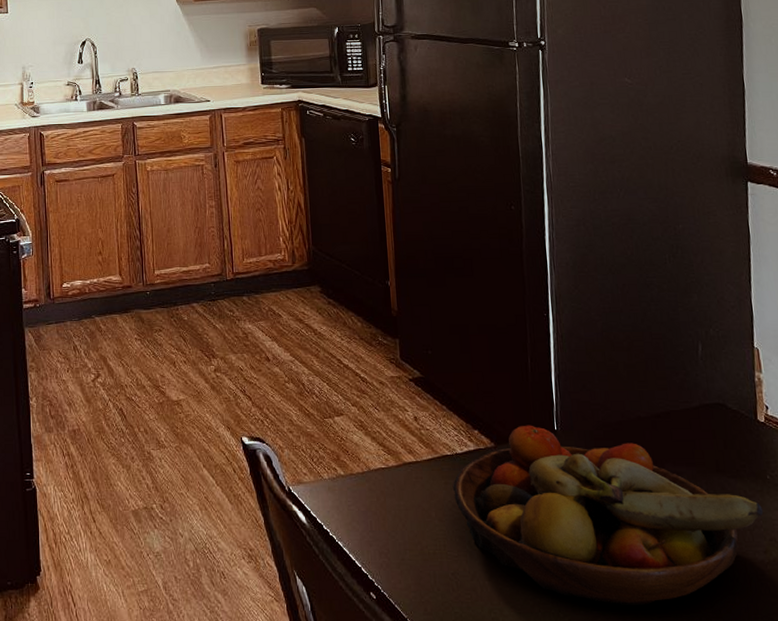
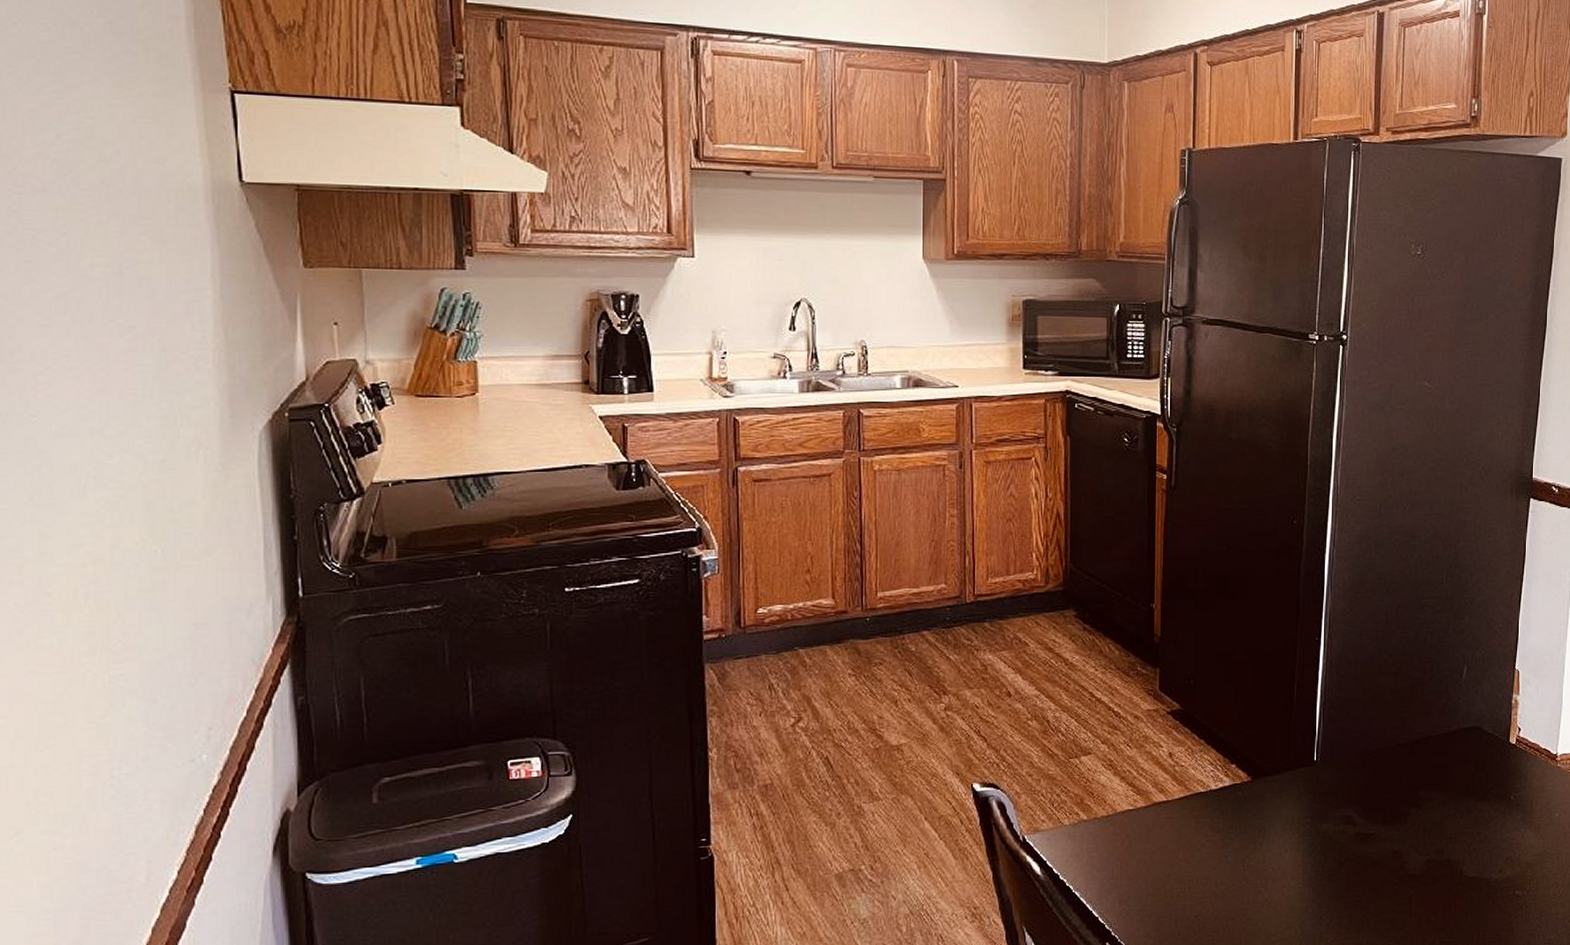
fruit bowl: present [452,425,764,607] -> none [1203,756,1504,934]

